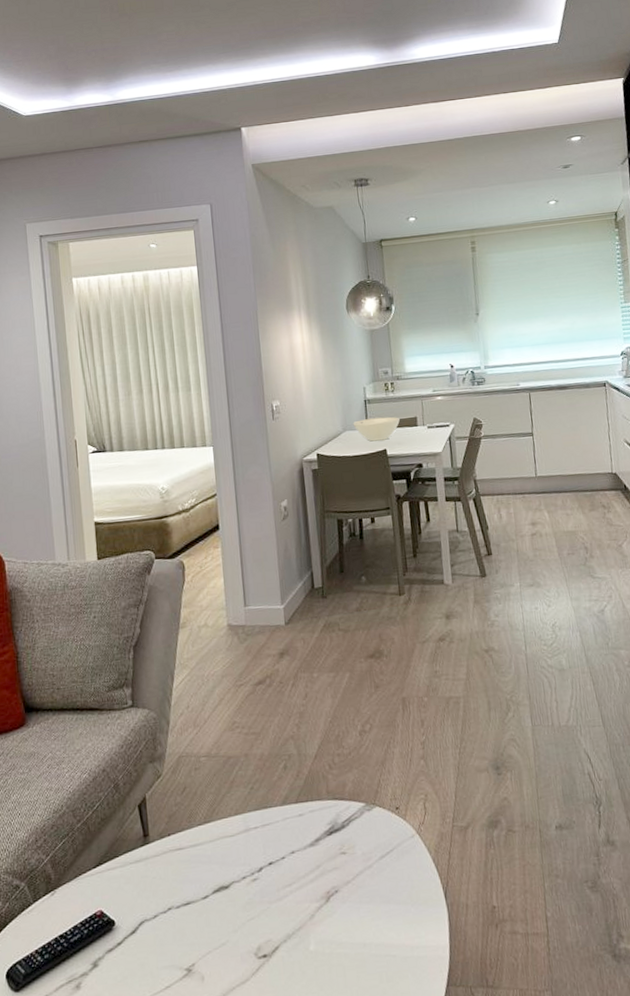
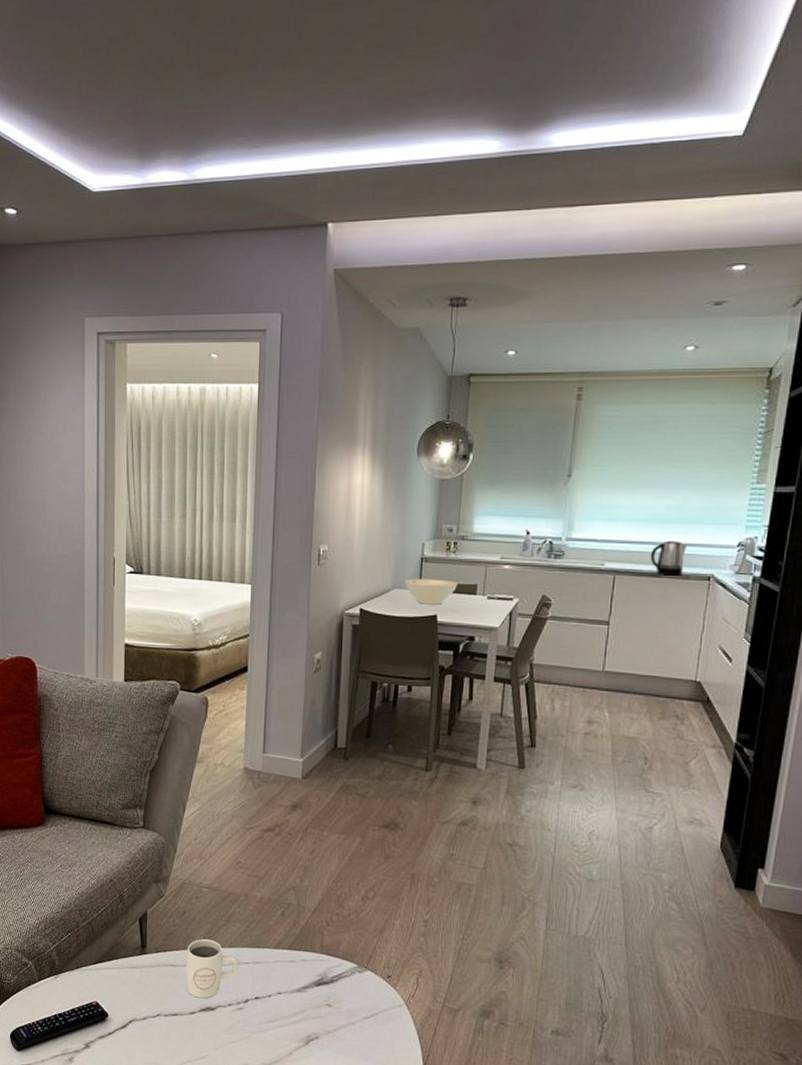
mug: none [192,810,248,879] -> present [185,938,238,999]
kettle: none [554,356,584,388] -> present [650,540,687,576]

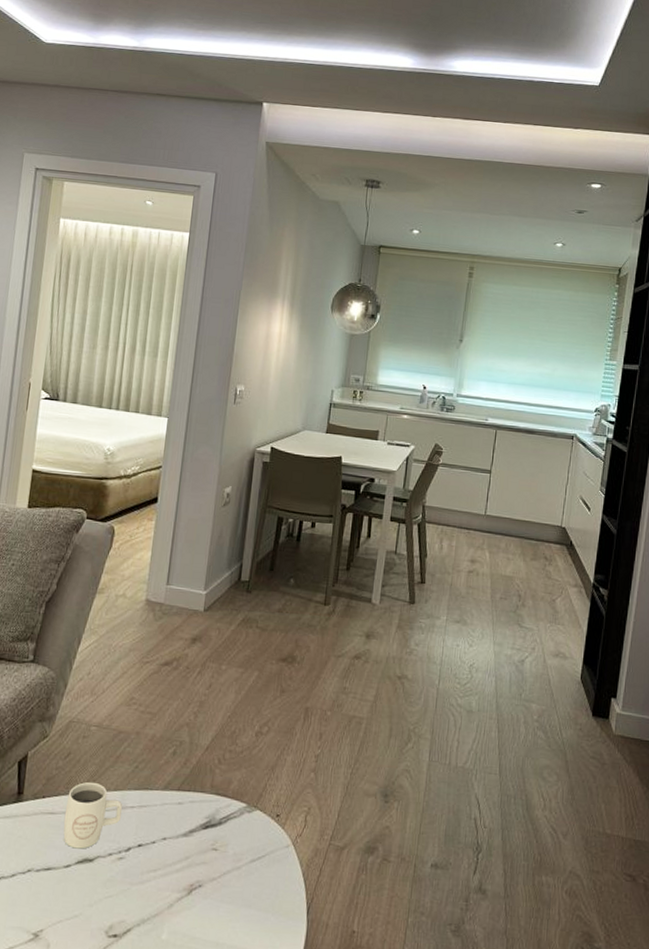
bowl: present [404,579,459,605] -> none [313,422,362,447]
kettle: present [650,540,687,576] -> none [525,402,555,434]

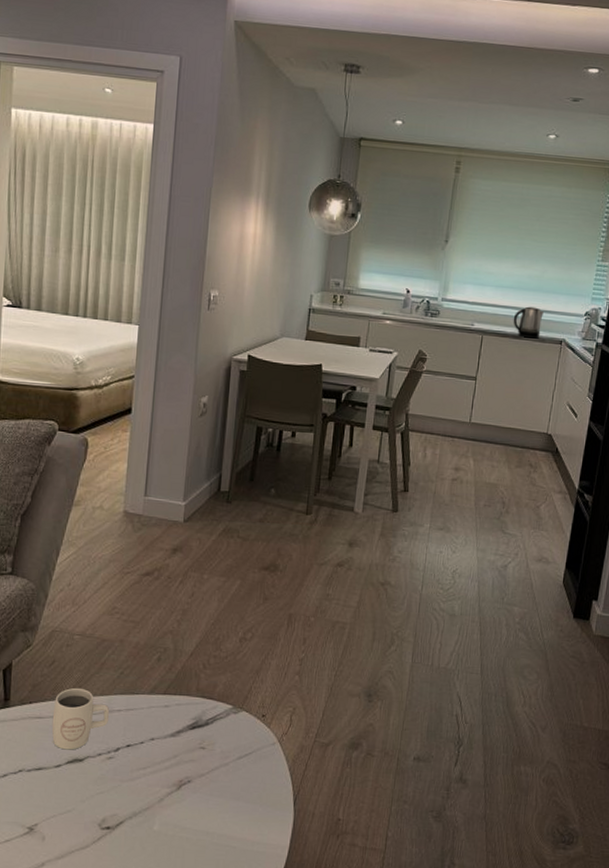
kettle: none [525,402,555,434] -> present [513,306,544,339]

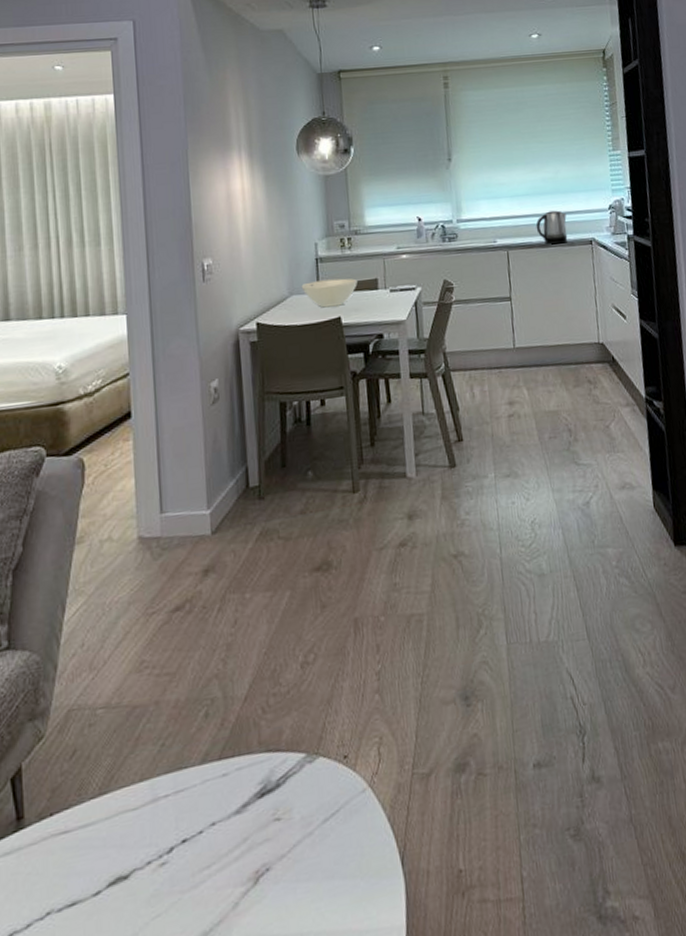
mug: present [51,687,110,750] -> none [81,778,155,869]
bowl: none [292,328,343,355] -> present [301,278,359,308]

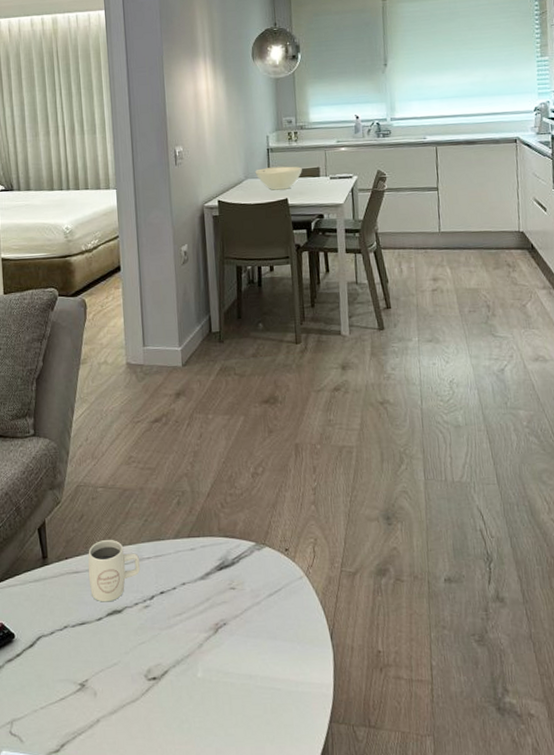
mug: none [81,778,155,869] -> present [88,539,141,602]
kettle: present [536,210,568,245] -> none [463,111,494,143]

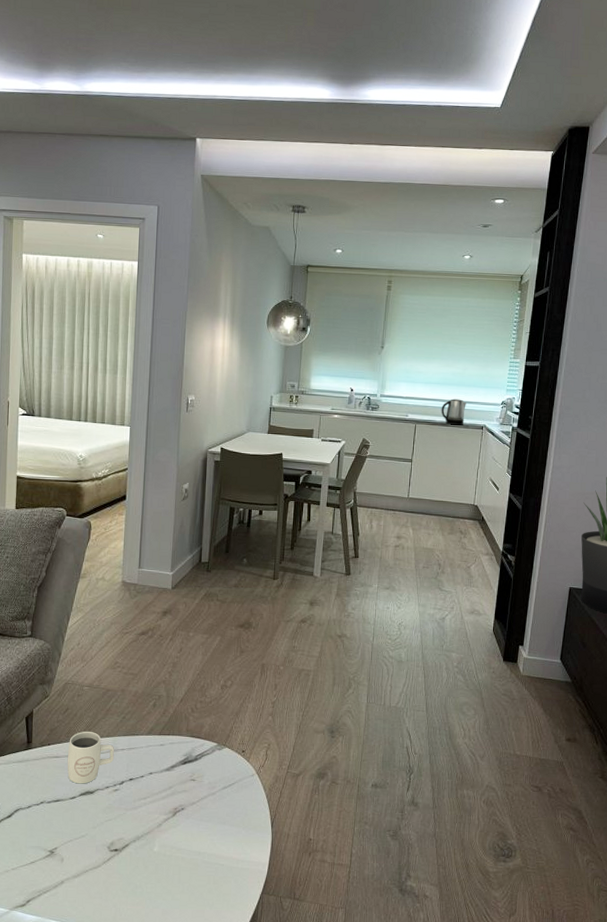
bowl: present [255,166,303,190] -> none [257,424,299,445]
kettle: none [463,111,494,143] -> present [441,398,466,425]

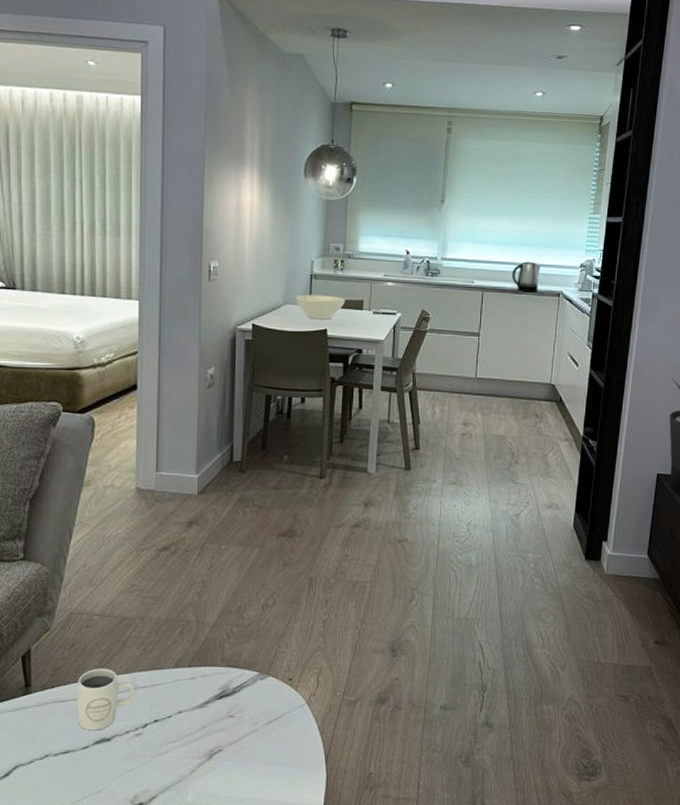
bowl: none [257,424,299,445] -> present [295,295,346,320]

